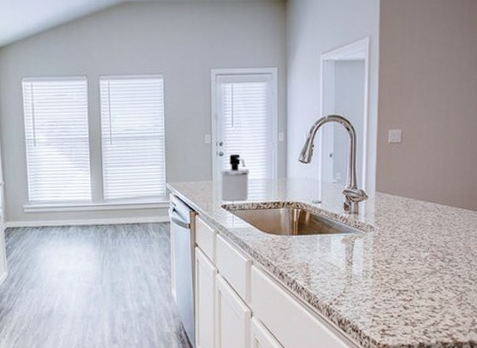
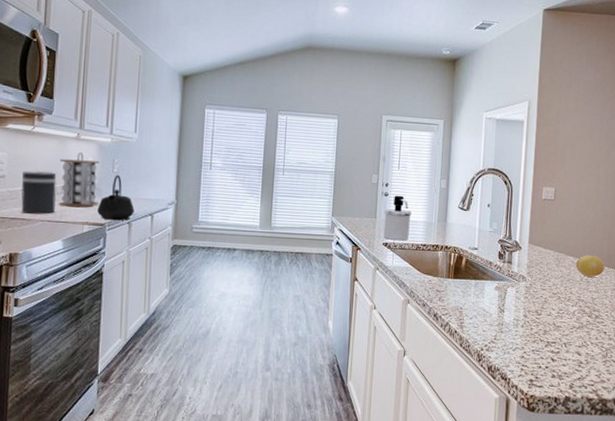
fruit: none [426,197,458,220] -> present [575,255,605,277]

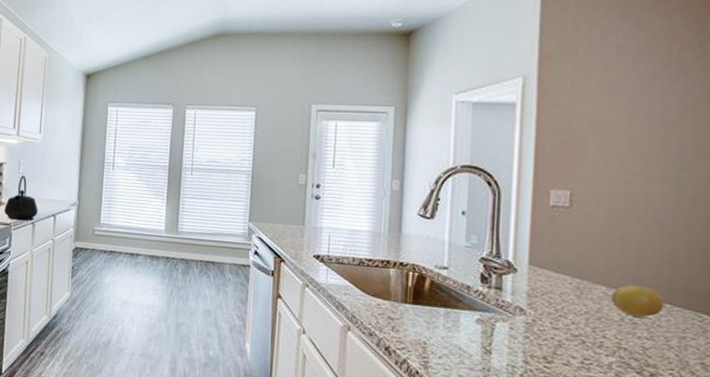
soap dispenser: present [383,195,412,240] -> none [314,198,352,253]

